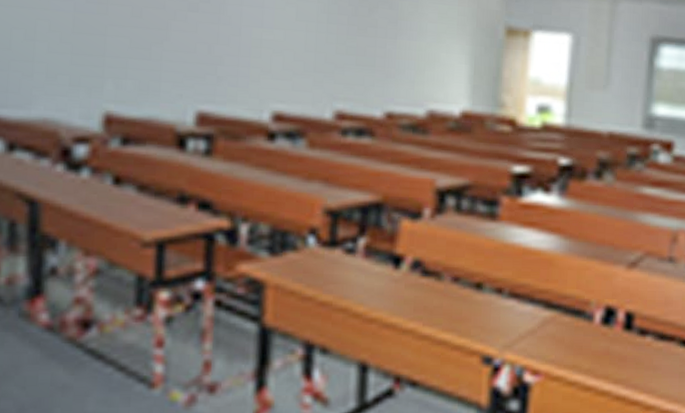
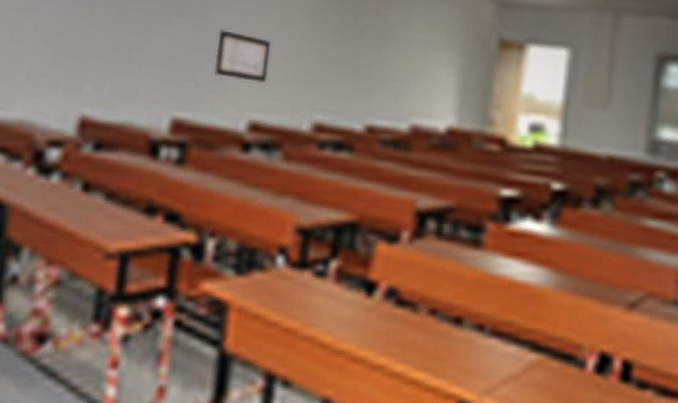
wall art: none [235,24,289,75] -> present [214,29,272,84]

